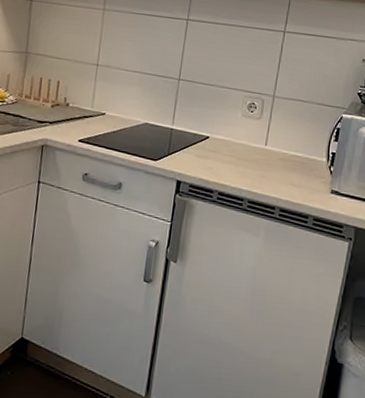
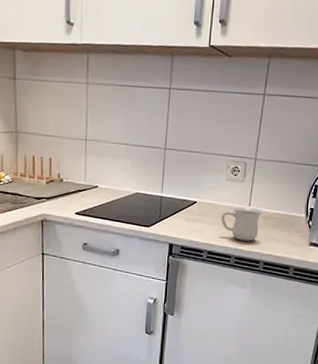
mug: none [234,145,279,184] -> present [221,206,262,241]

